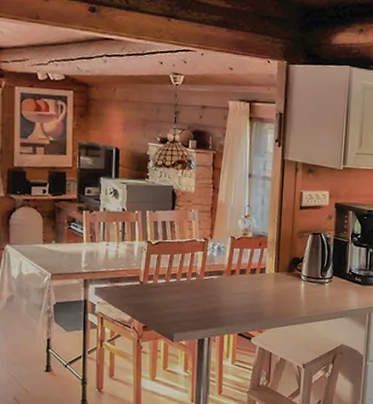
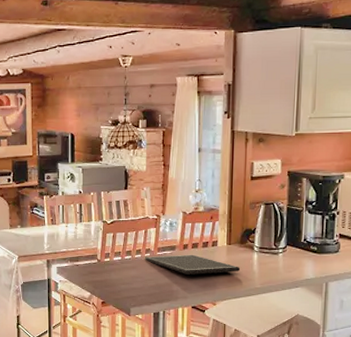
cutting board: none [191,280,288,301] -> present [145,254,241,275]

